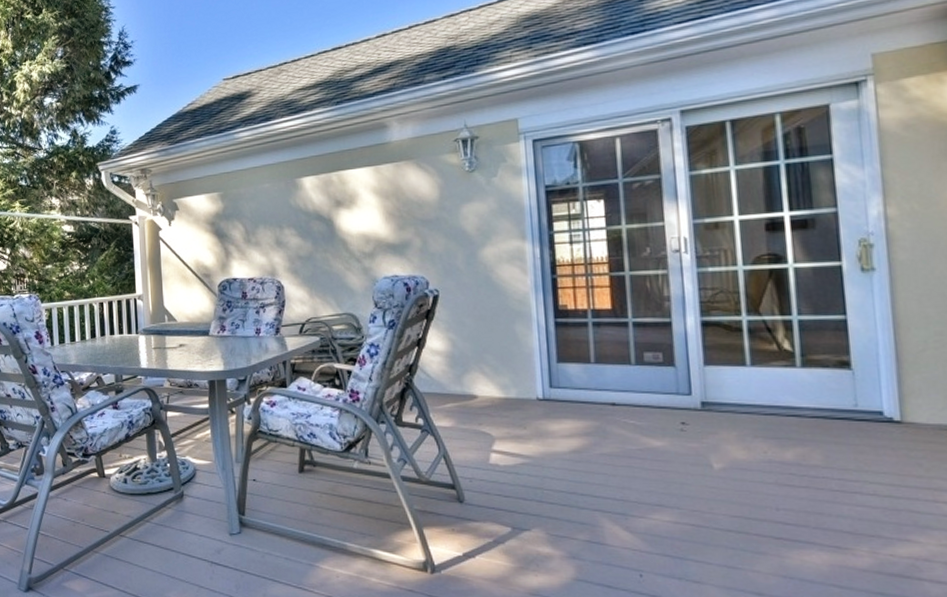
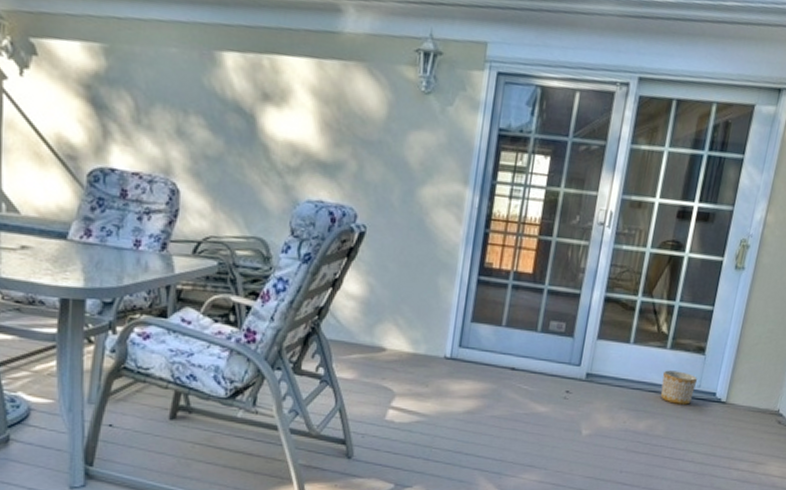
planter: none [801,390,851,428] -> present [660,370,698,405]

